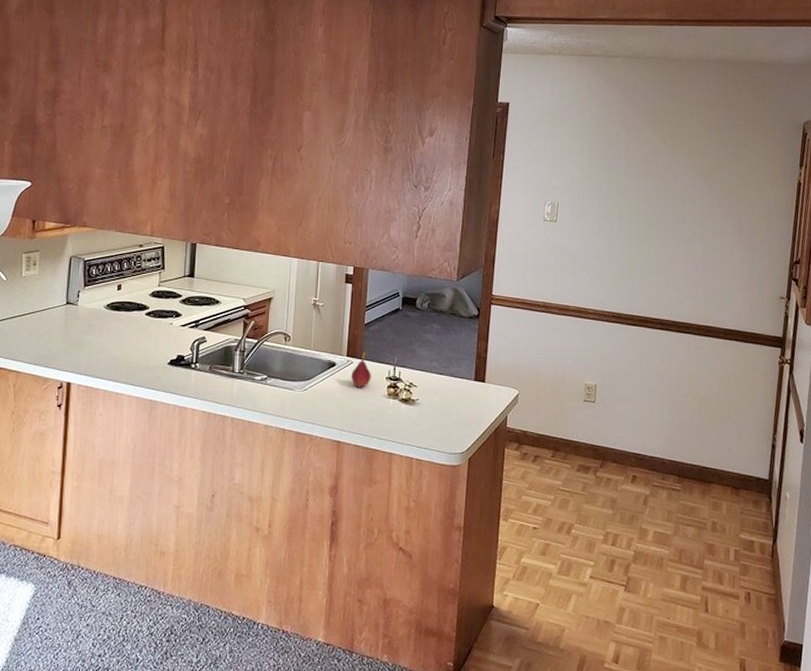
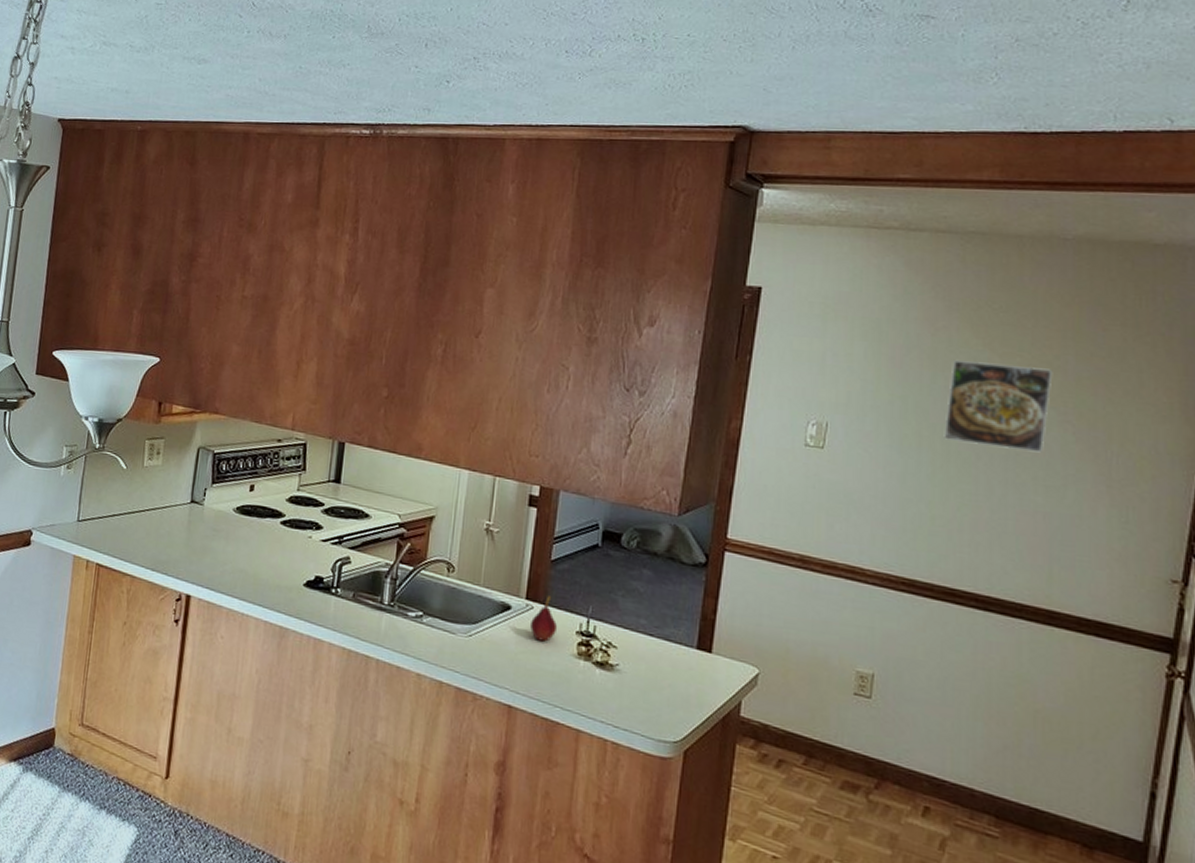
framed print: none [636,151,704,215] -> present [944,360,1053,453]

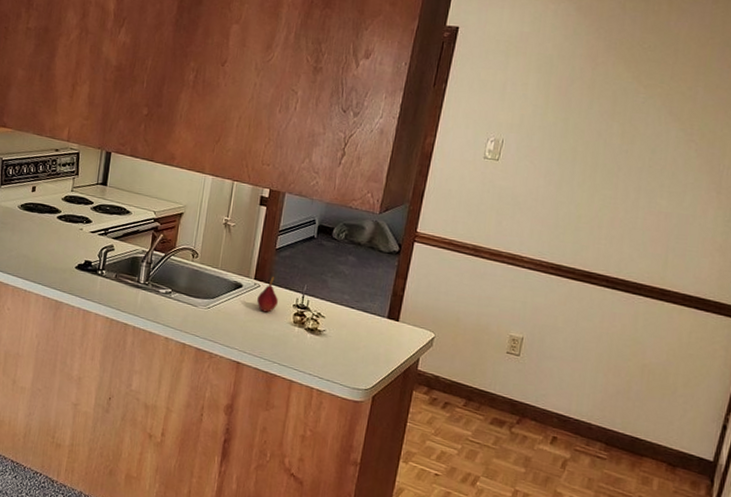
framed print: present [944,360,1053,453] -> none [594,90,685,166]

